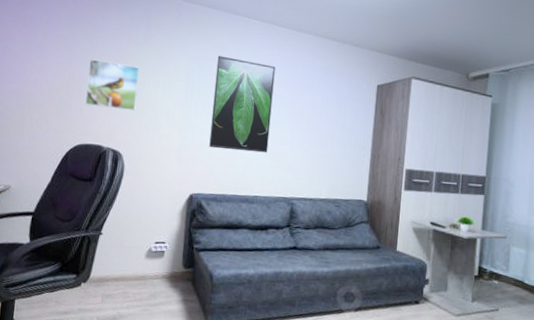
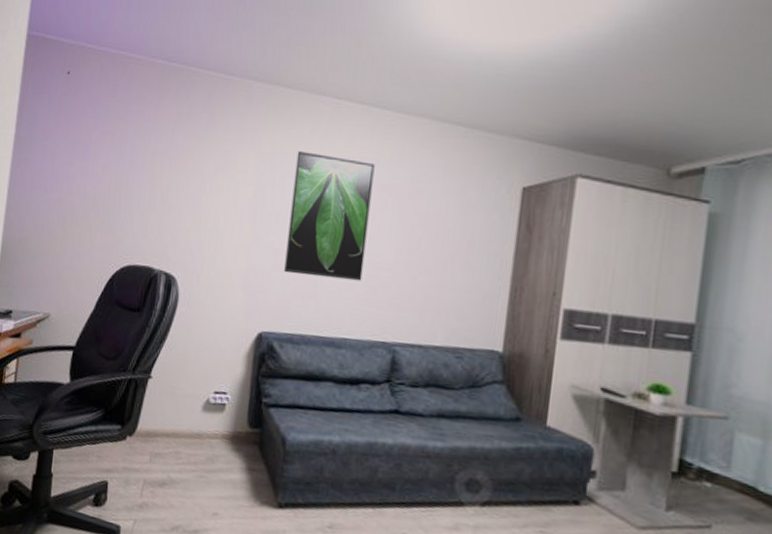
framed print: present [85,59,140,111] -> none [134,159,199,225]

